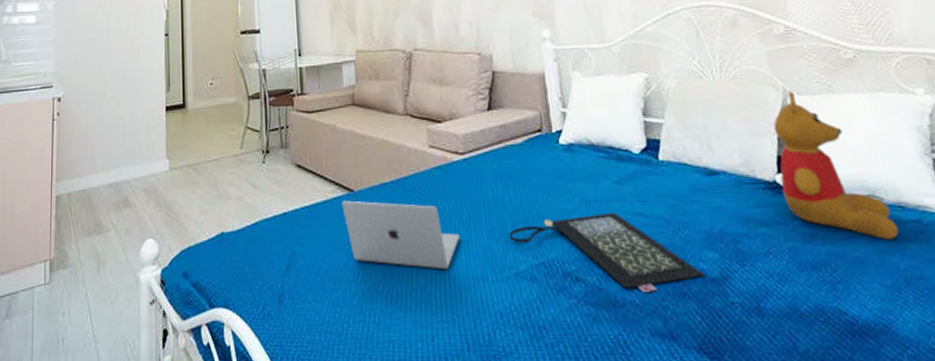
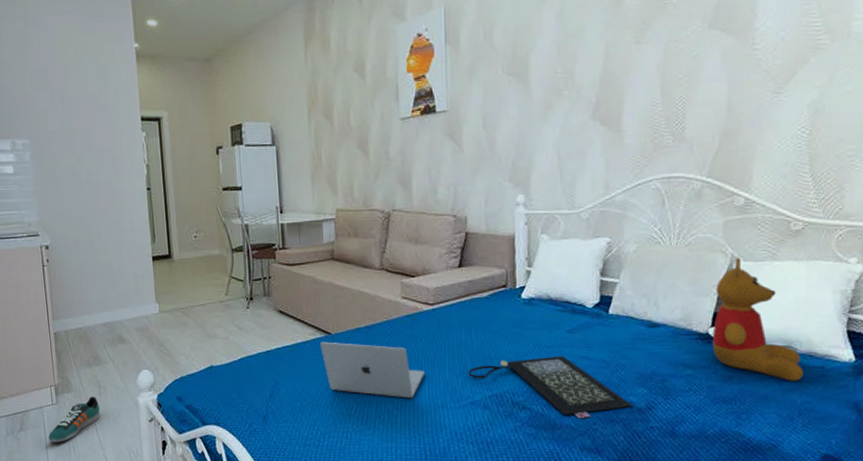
sneaker: none [36,273,96,333] -> present [48,397,100,442]

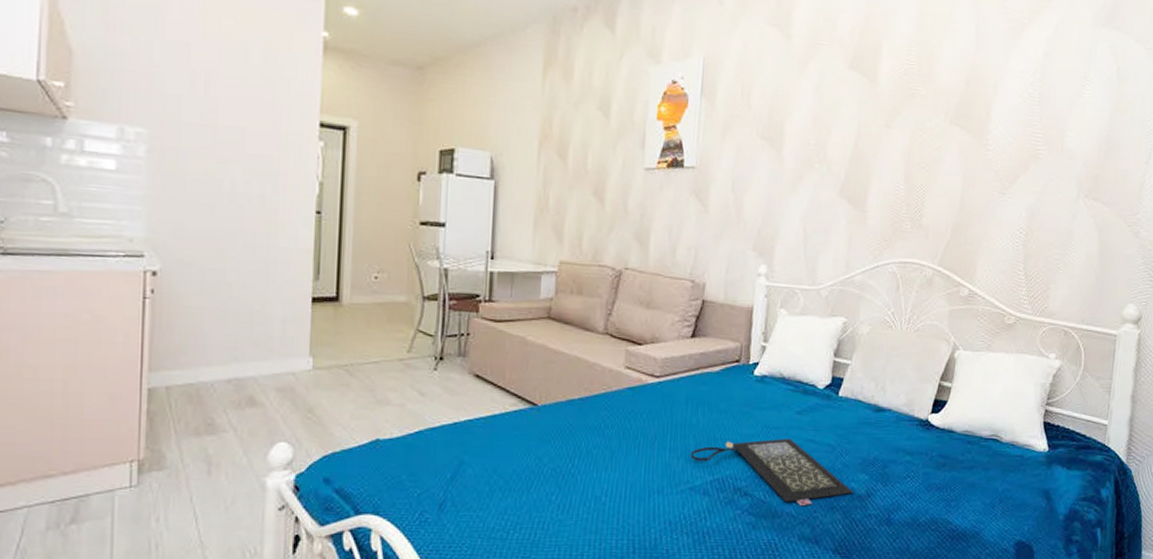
sneaker: present [48,397,100,442] -> none [117,476,205,539]
laptop: present [320,341,424,399] -> none [522,414,642,483]
teddy bear: present [712,258,804,381] -> none [930,346,1007,469]

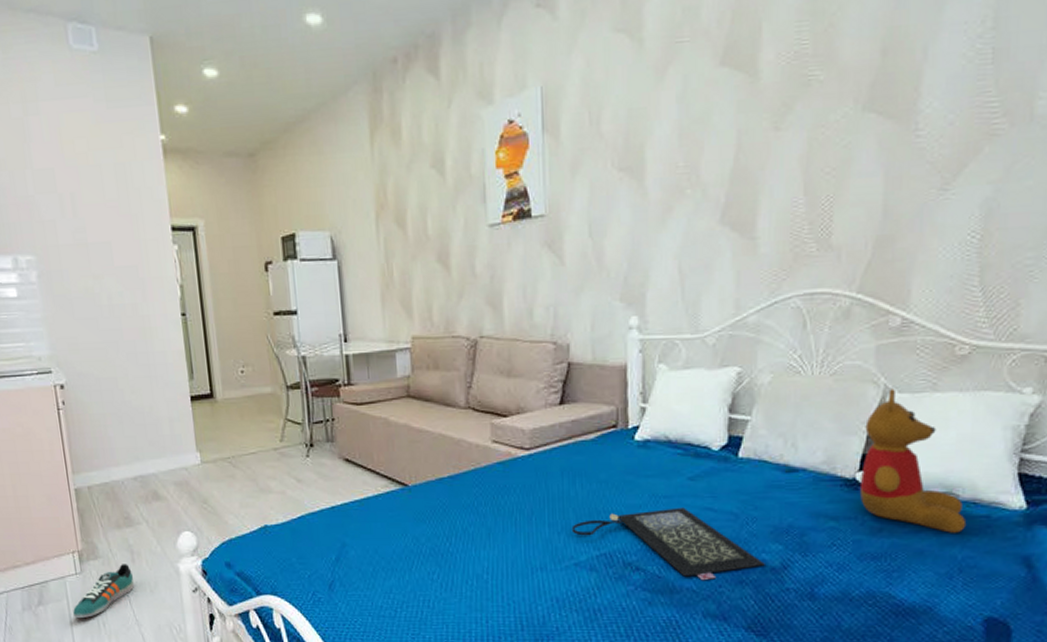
sneaker: none [117,476,205,539] -> present [73,564,134,618]
teddy bear: none [930,346,1007,469] -> present [859,389,967,533]

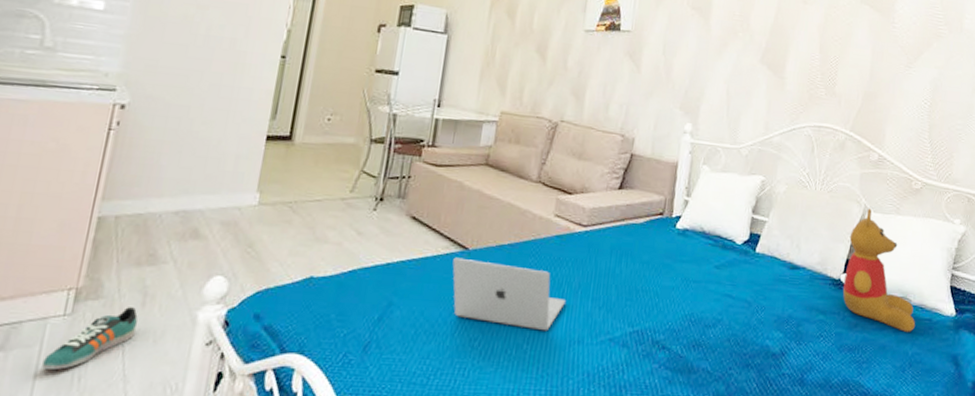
laptop: none [395,495,520,560] -> present [452,257,565,331]
clutch bag: present [571,507,765,581] -> none [611,292,768,363]

